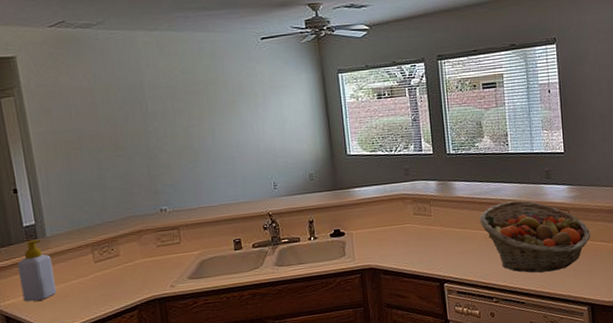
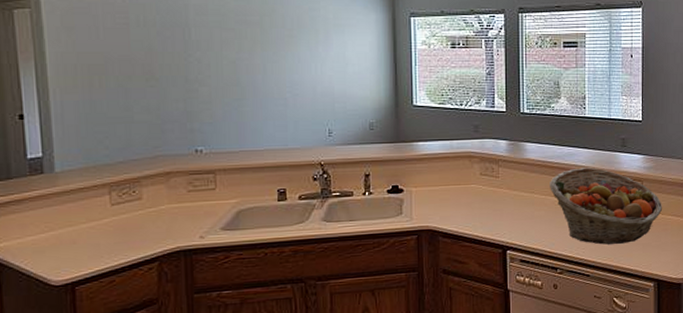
soap bottle: present [18,239,57,302] -> none [16,174,62,246]

